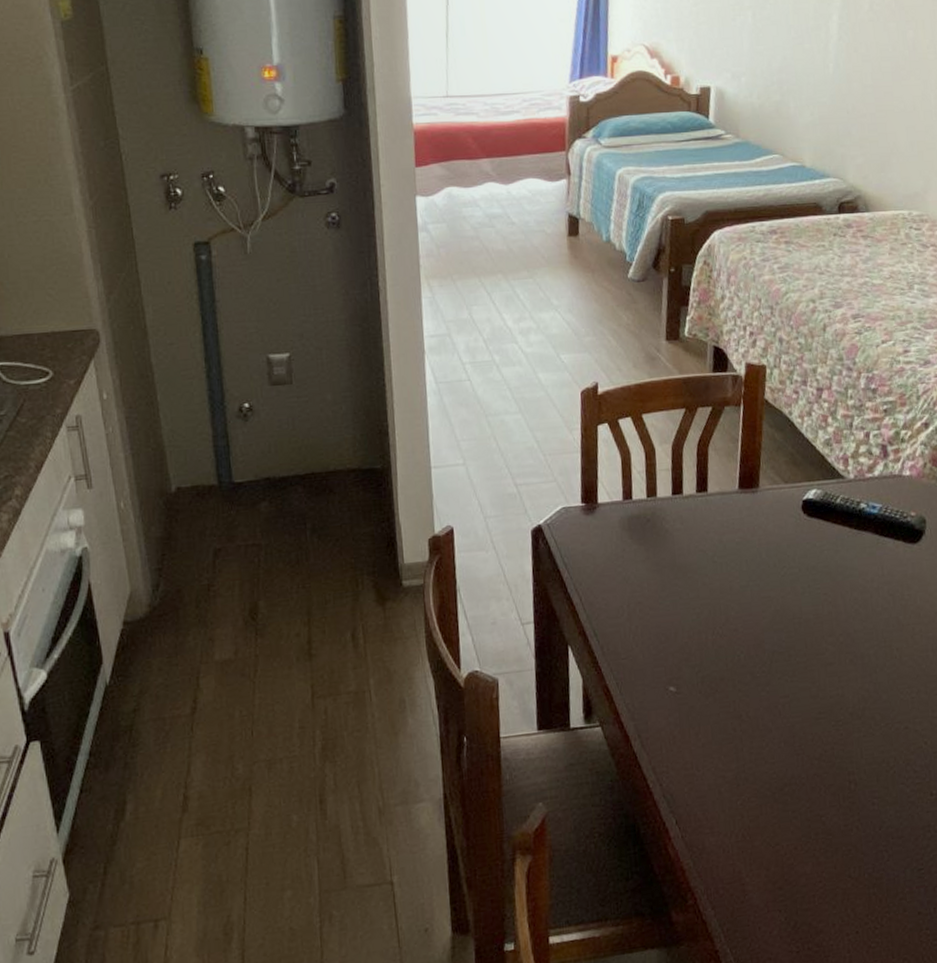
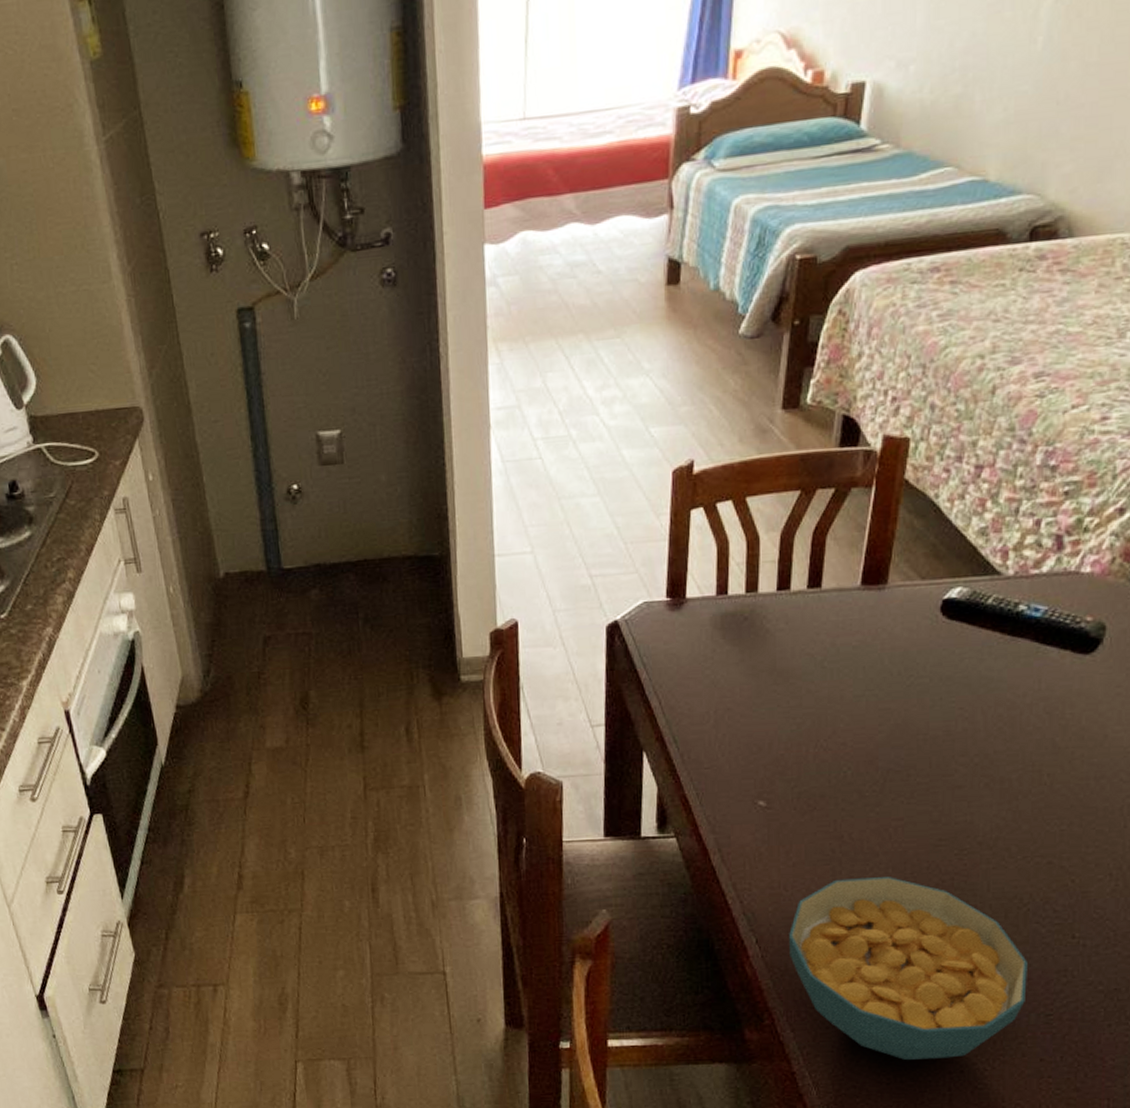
cereal bowl: none [703,750,901,927] -> present [789,877,1027,1061]

